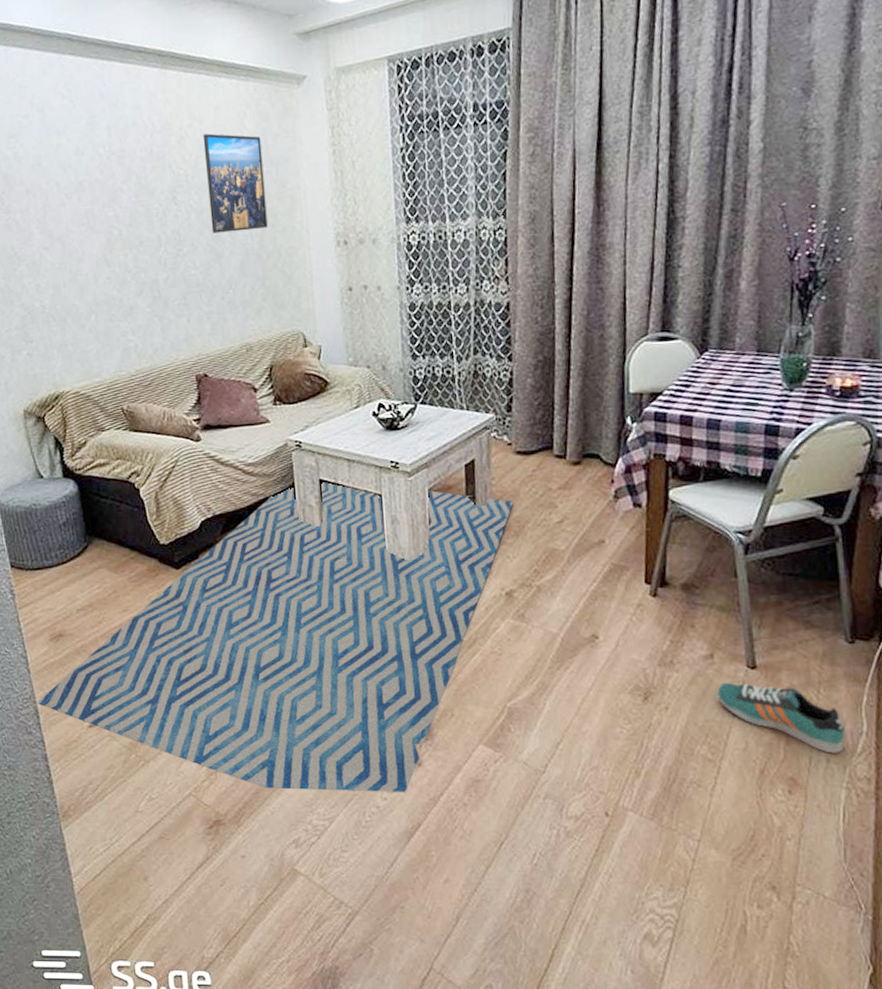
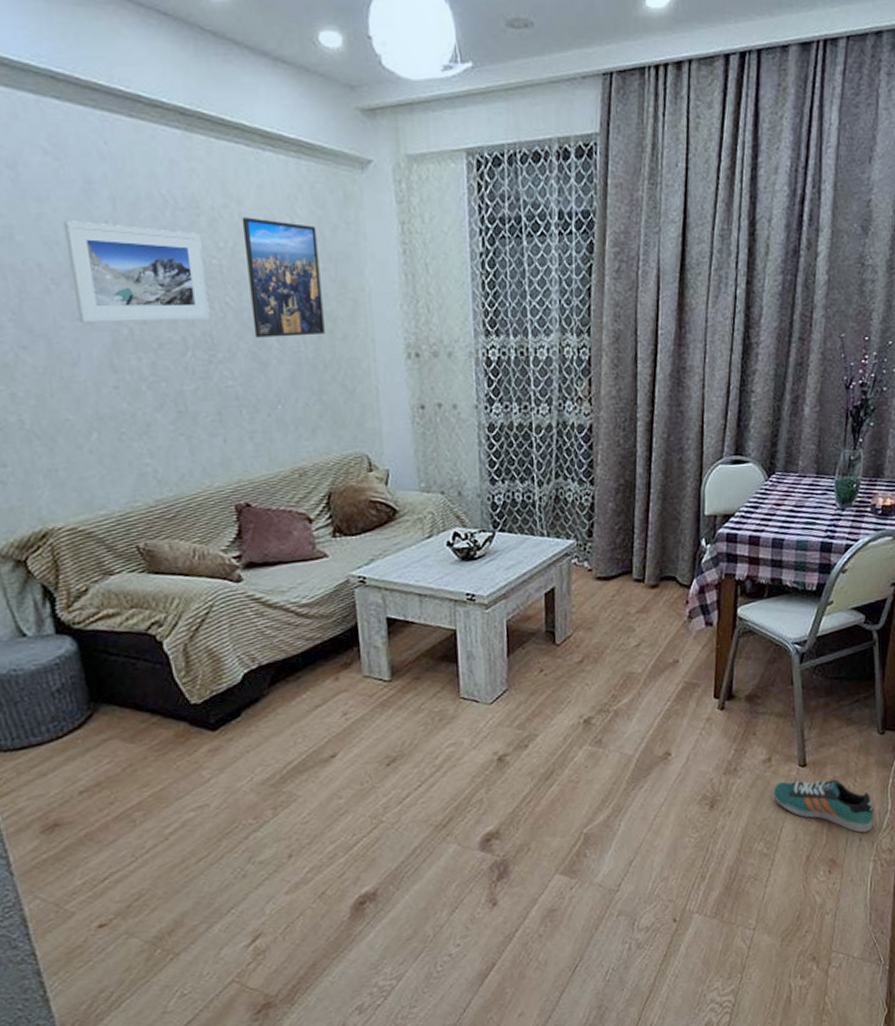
rug: present [37,482,513,792] -> none [24,620,592,959]
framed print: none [74,147,178,228] -> present [63,221,210,323]

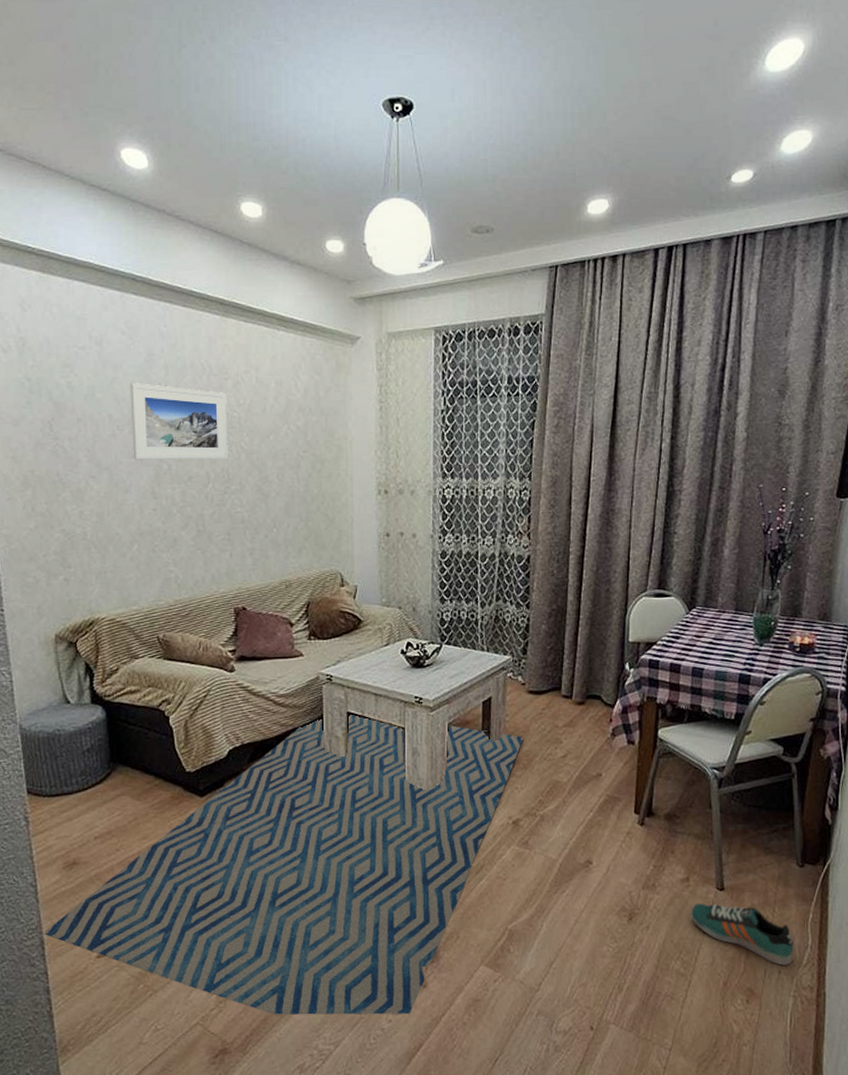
rug: none [24,620,592,959] -> present [43,715,523,1015]
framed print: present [241,217,325,338] -> none [258,381,314,474]

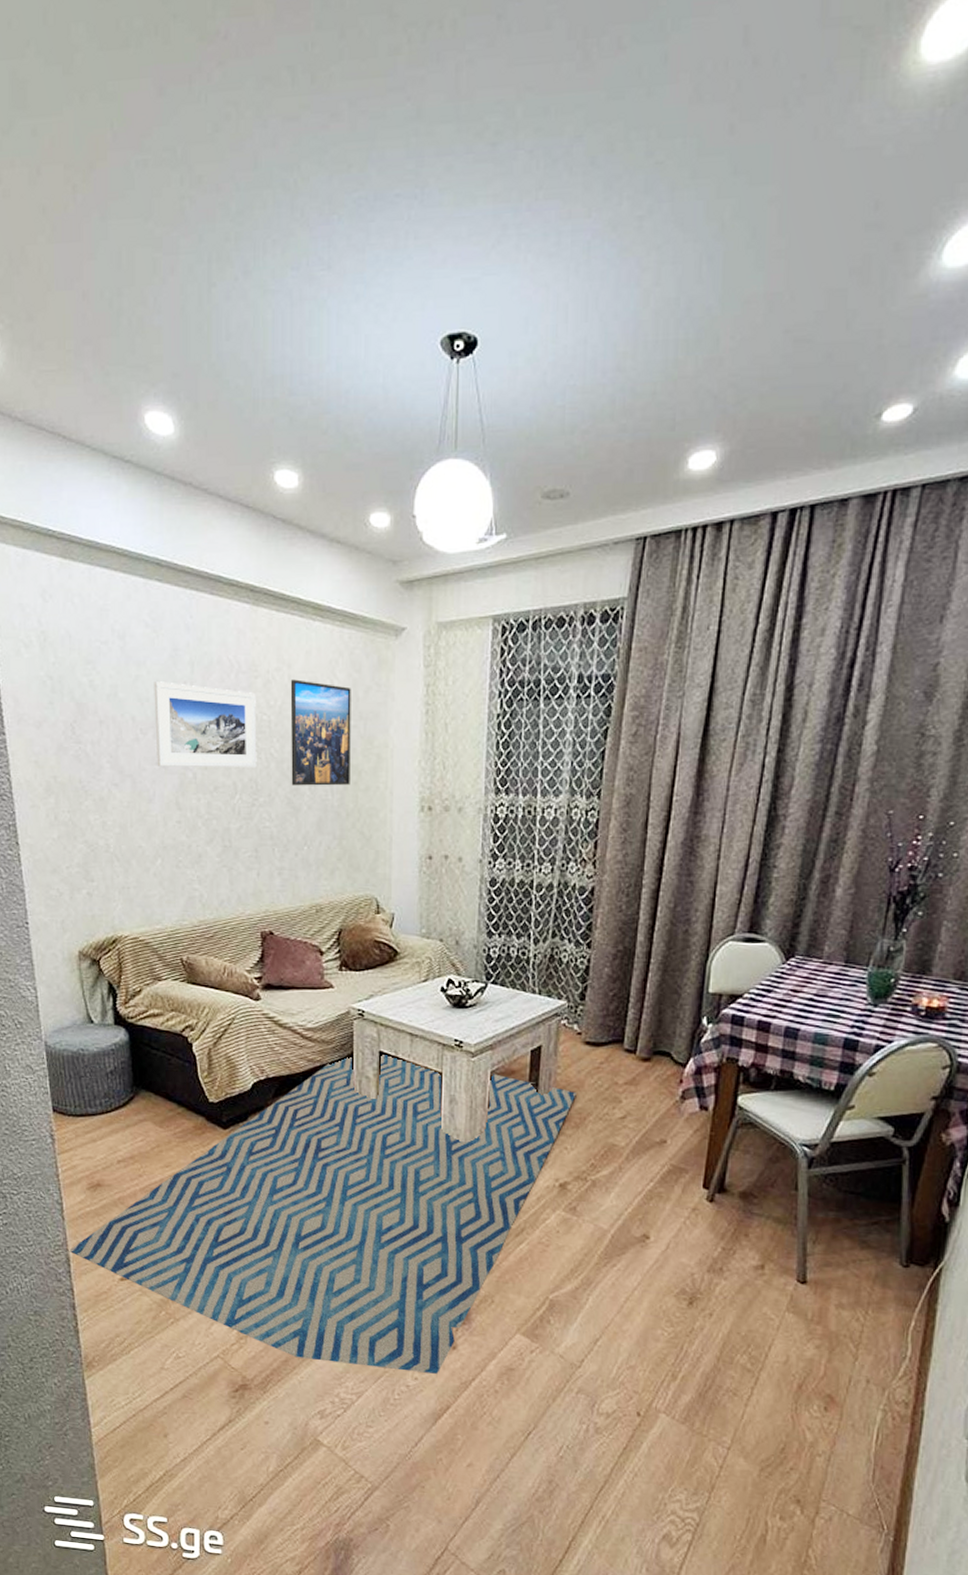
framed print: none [258,381,314,474] -> present [290,679,351,786]
sneaker: present [691,903,794,966] -> none [763,1294,888,1375]

